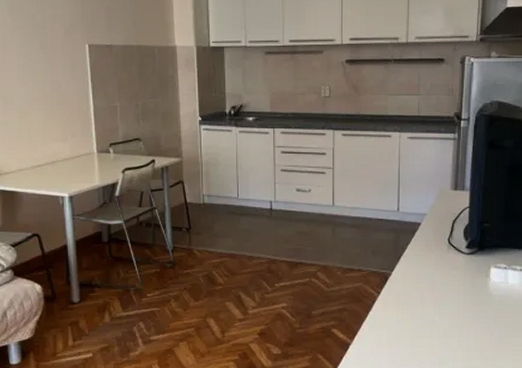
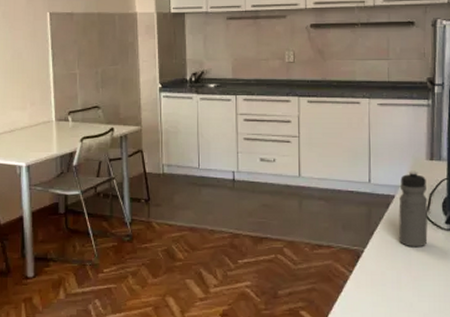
water bottle: none [424,200,451,270] -> present [399,170,428,248]

